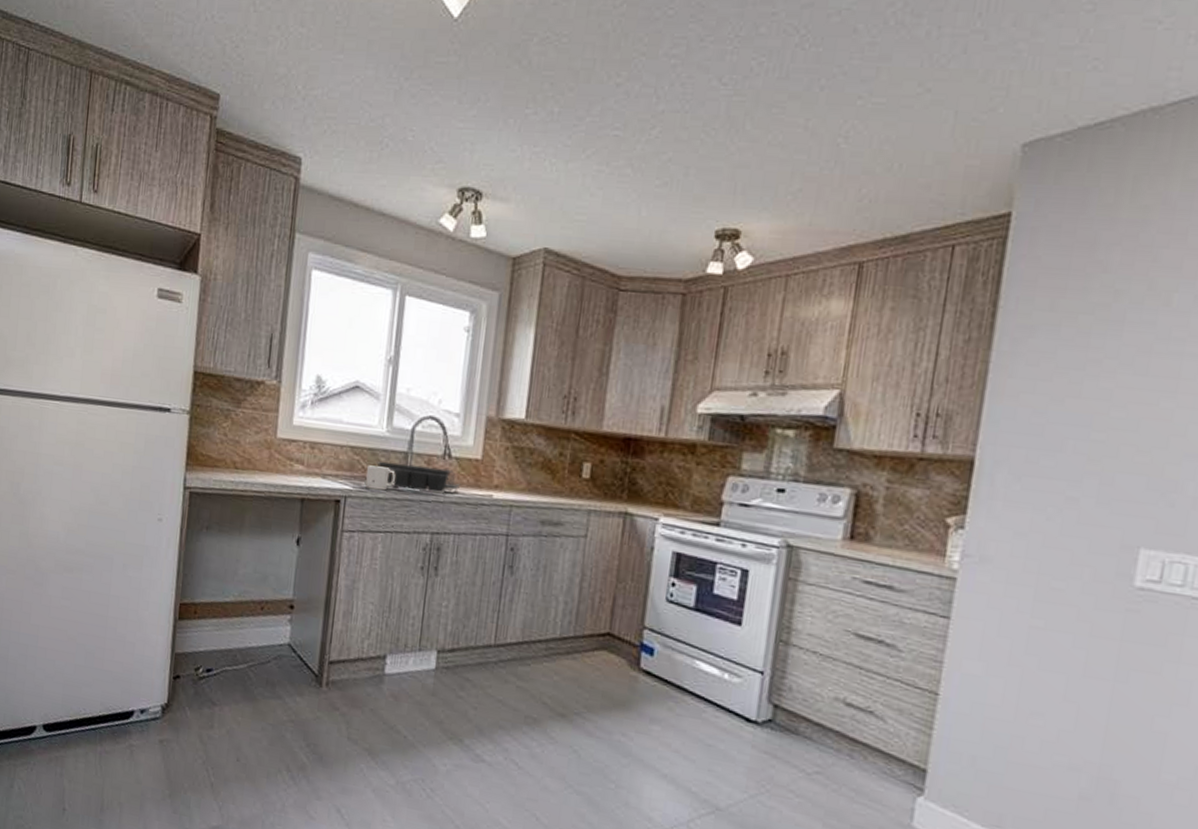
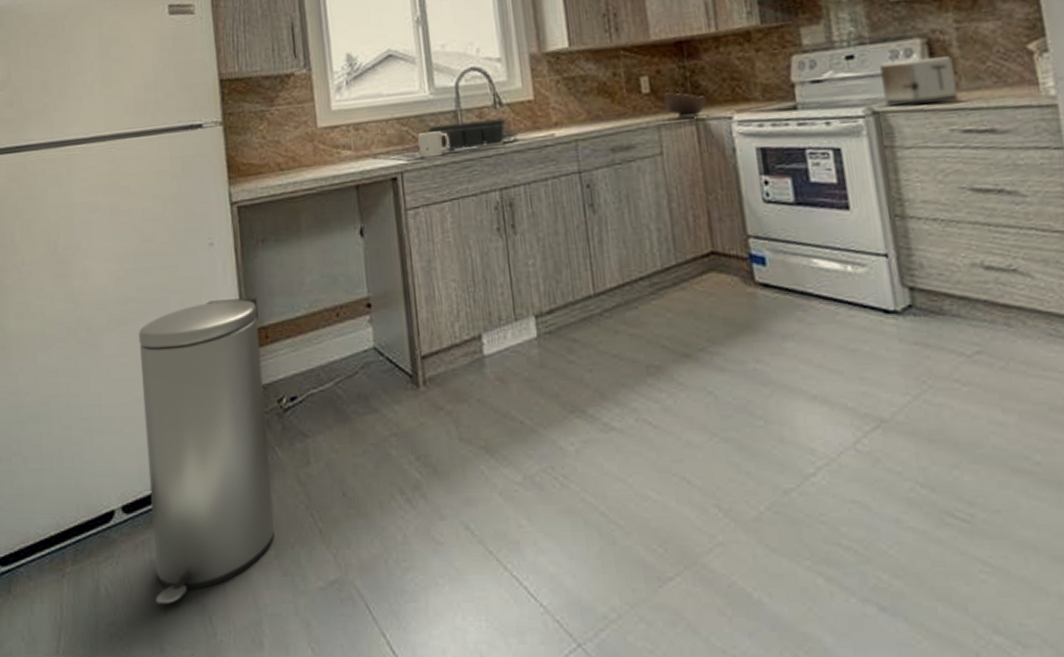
pedal bin: none [60,569,193,813] -> present [138,297,276,604]
wooden bowl: none [599,482,640,511] -> present [662,92,707,119]
toaster: none [801,503,875,554] -> present [880,56,960,106]

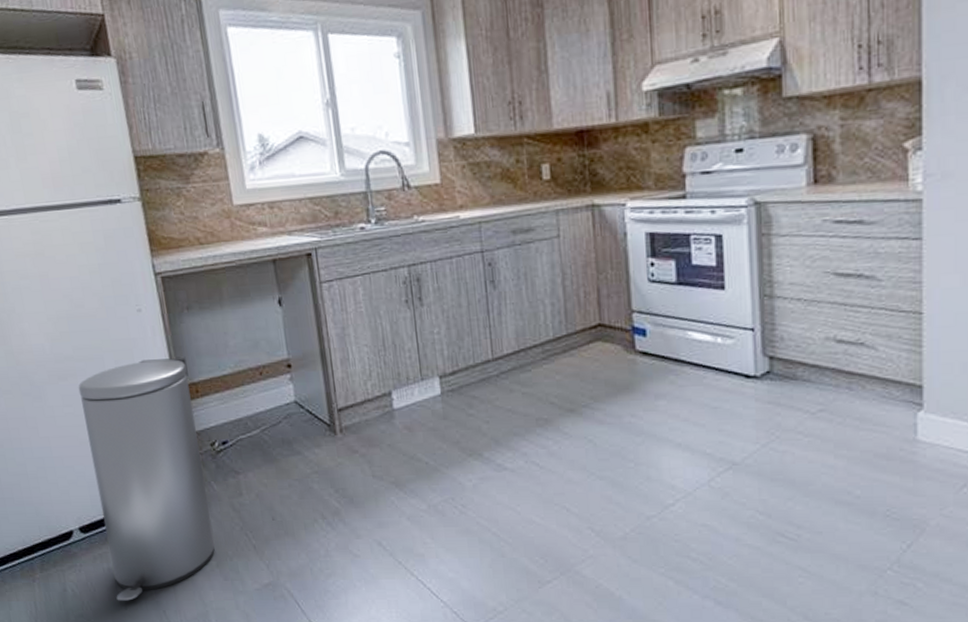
mug: present [417,131,450,158] -> none [329,211,361,236]
dish rack: present [426,117,519,151] -> none [338,199,426,229]
wooden bowl: present [662,92,707,119] -> none [562,180,604,204]
toaster: present [880,56,960,106] -> none [766,152,835,198]

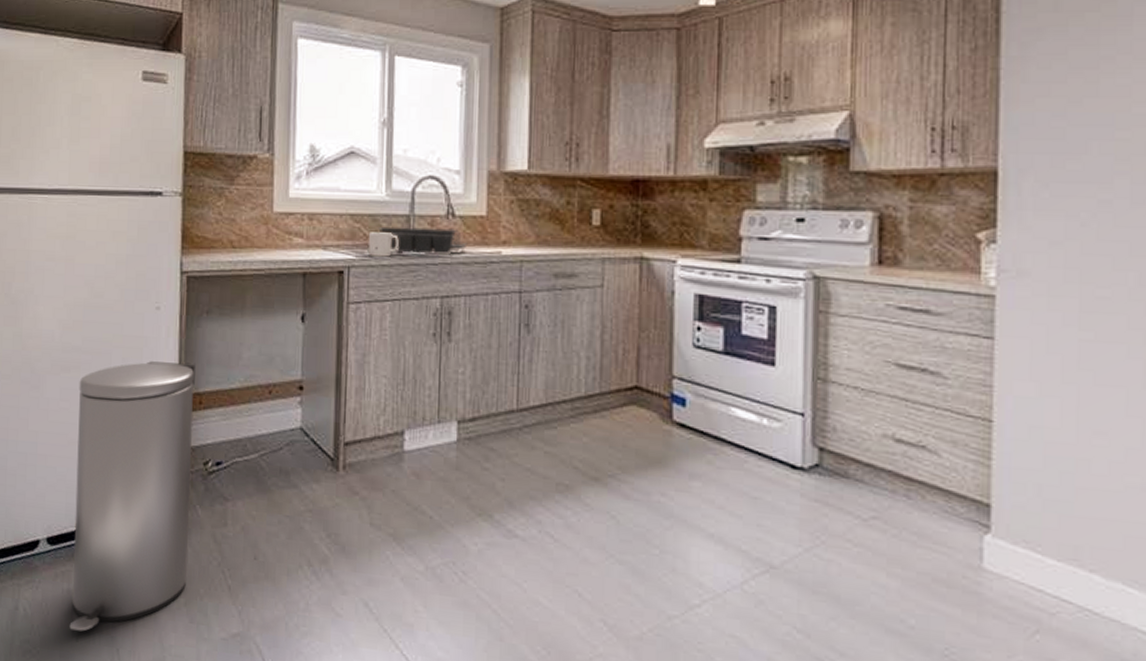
mug: none [329,211,361,236] -> present [368,232,399,257]
dish rack: none [338,199,426,229] -> present [378,226,468,257]

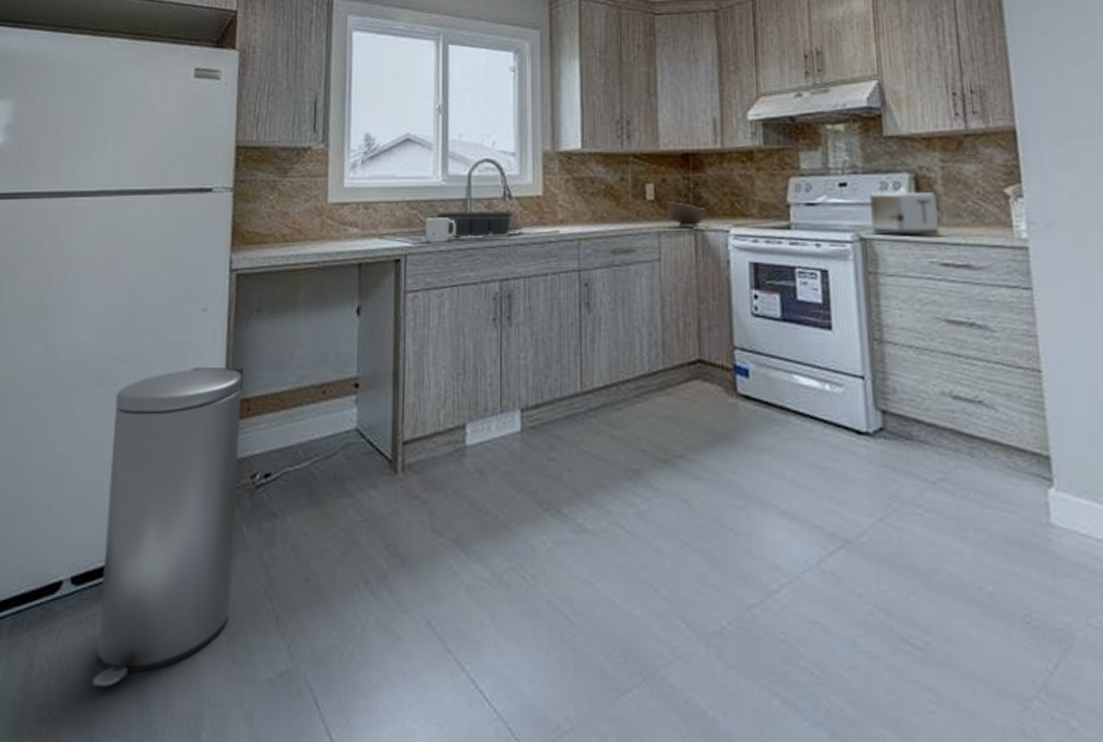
wooden bowl: none [612,228,655,255] -> present [666,202,707,227]
toaster: none [828,230,902,278] -> present [870,191,941,236]

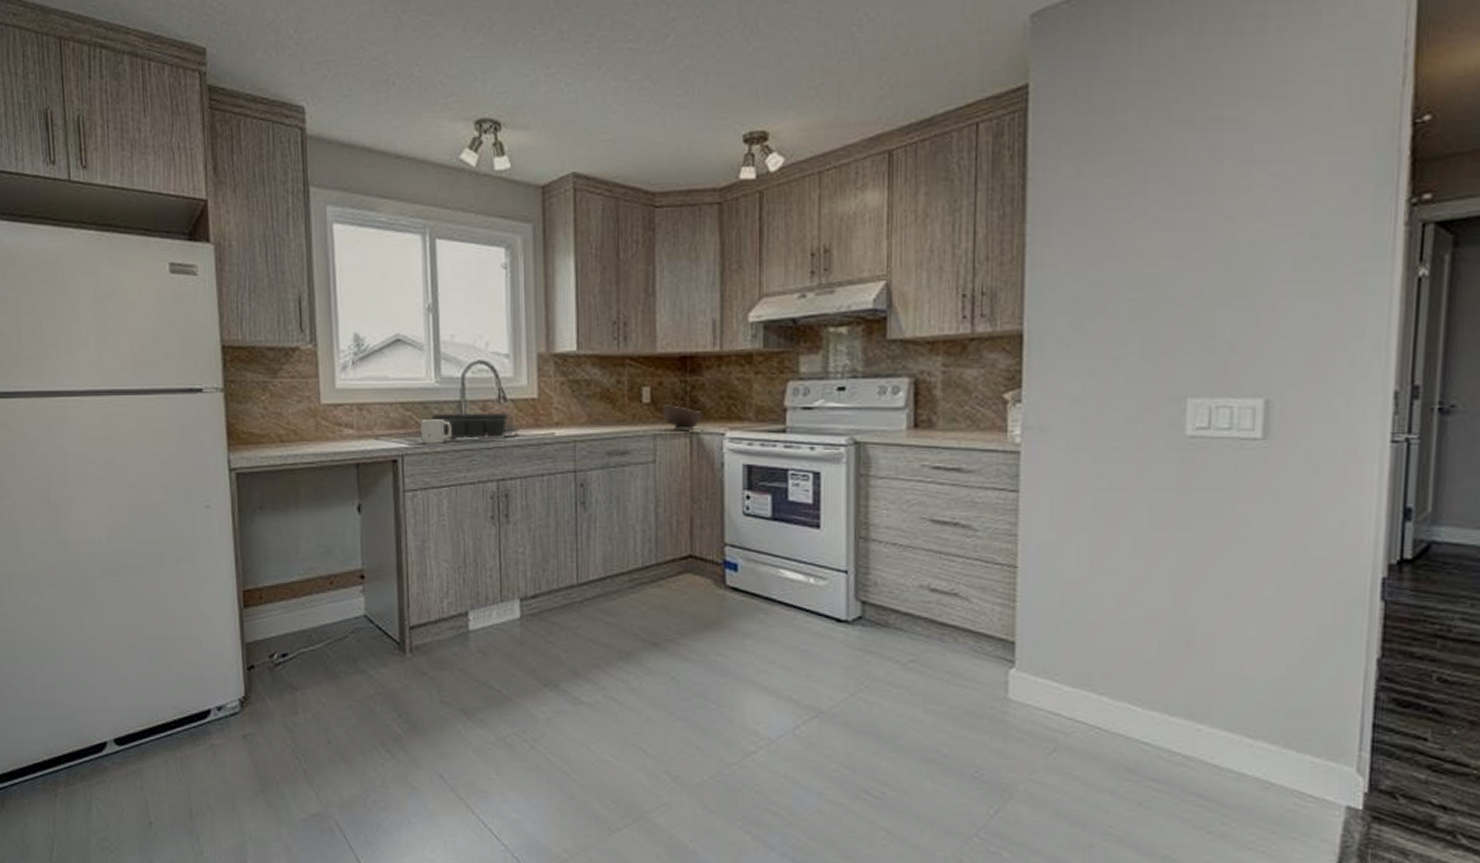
pedal bin: present [92,367,244,687] -> none [132,560,262,825]
toaster: present [870,191,941,236] -> none [867,396,936,440]

